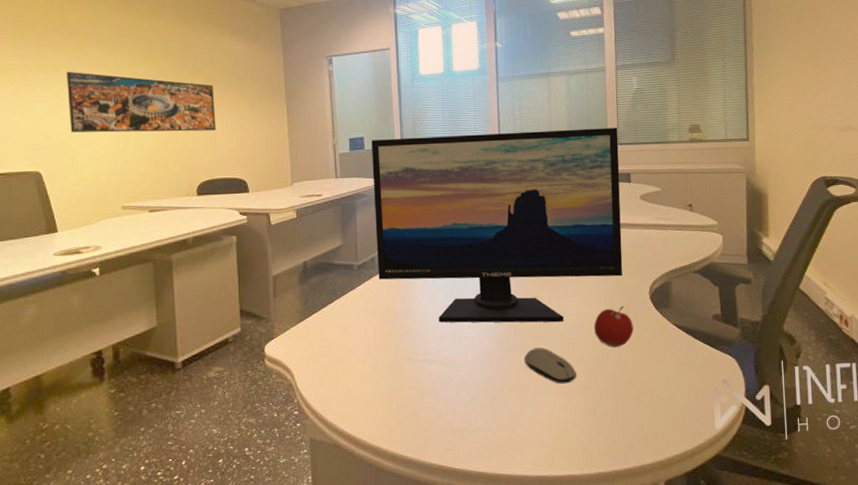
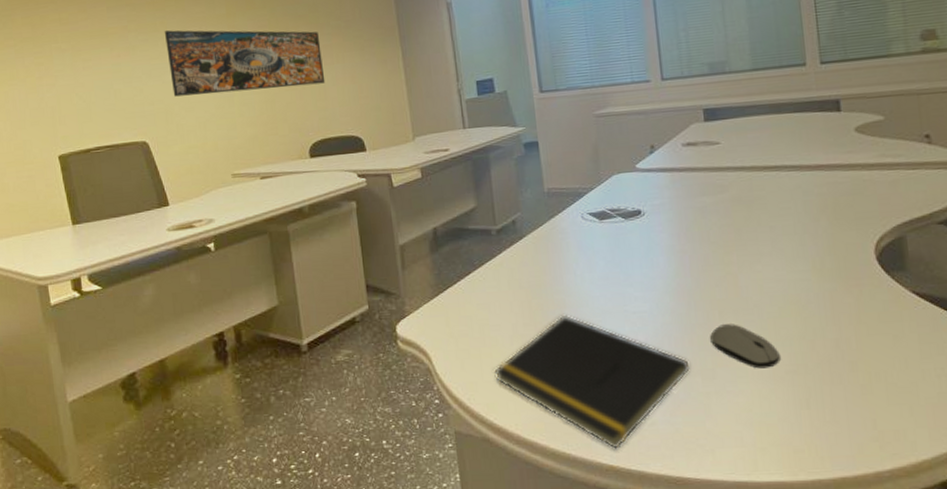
notepad: none [348,338,508,451] -> present [494,314,691,449]
computer monitor: present [371,128,623,323] -> none [503,42,837,295]
fruit: present [594,305,634,347] -> none [800,269,856,323]

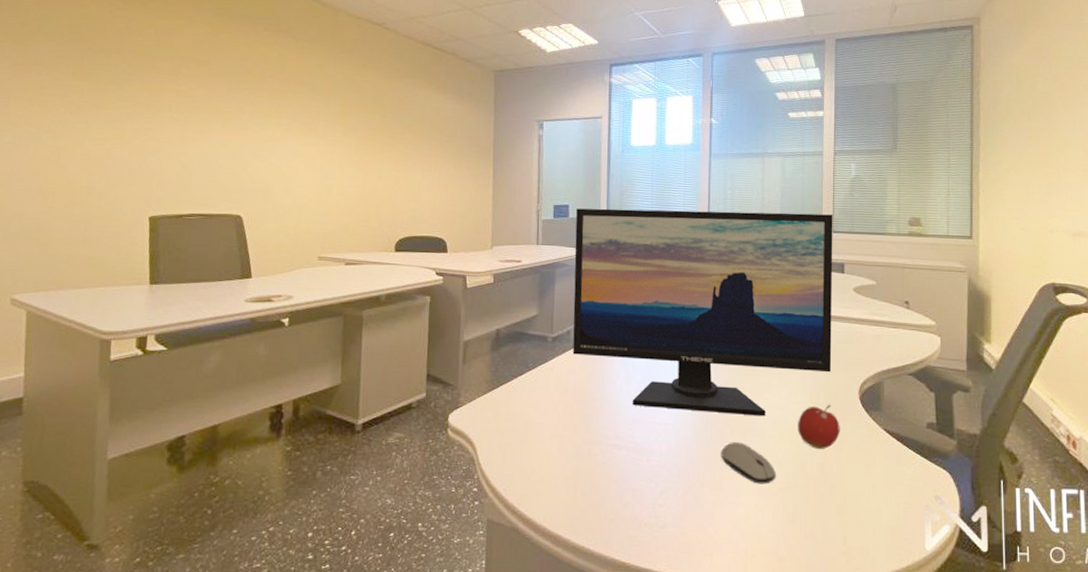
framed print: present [165,30,326,97] -> none [276,118,422,187]
notepad: present [494,314,691,449] -> none [531,420,702,547]
computer monitor: none [503,42,837,295] -> present [573,208,833,417]
fruit: none [800,269,856,323] -> present [798,404,840,449]

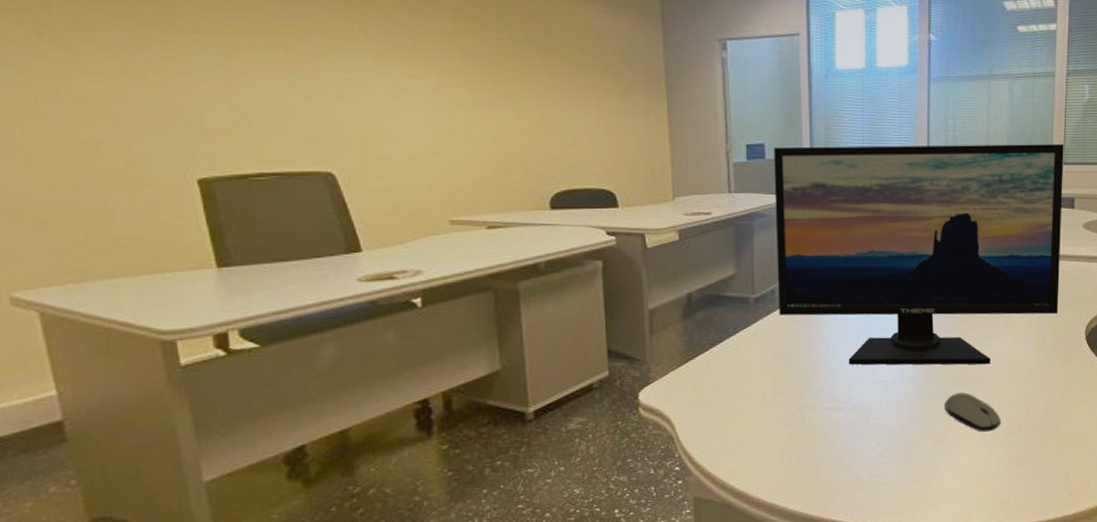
fruit: present [798,404,840,449] -> none [1023,346,1066,392]

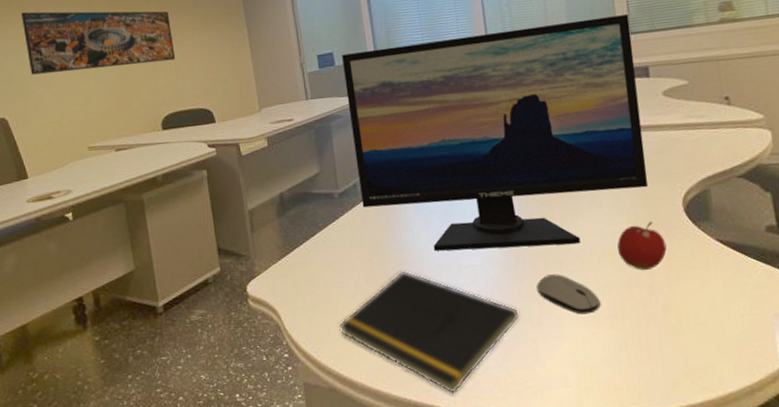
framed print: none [365,40,575,128] -> present [21,11,176,75]
notepad: none [740,383,925,507] -> present [339,270,520,394]
fruit: none [1023,346,1066,392] -> present [617,221,667,270]

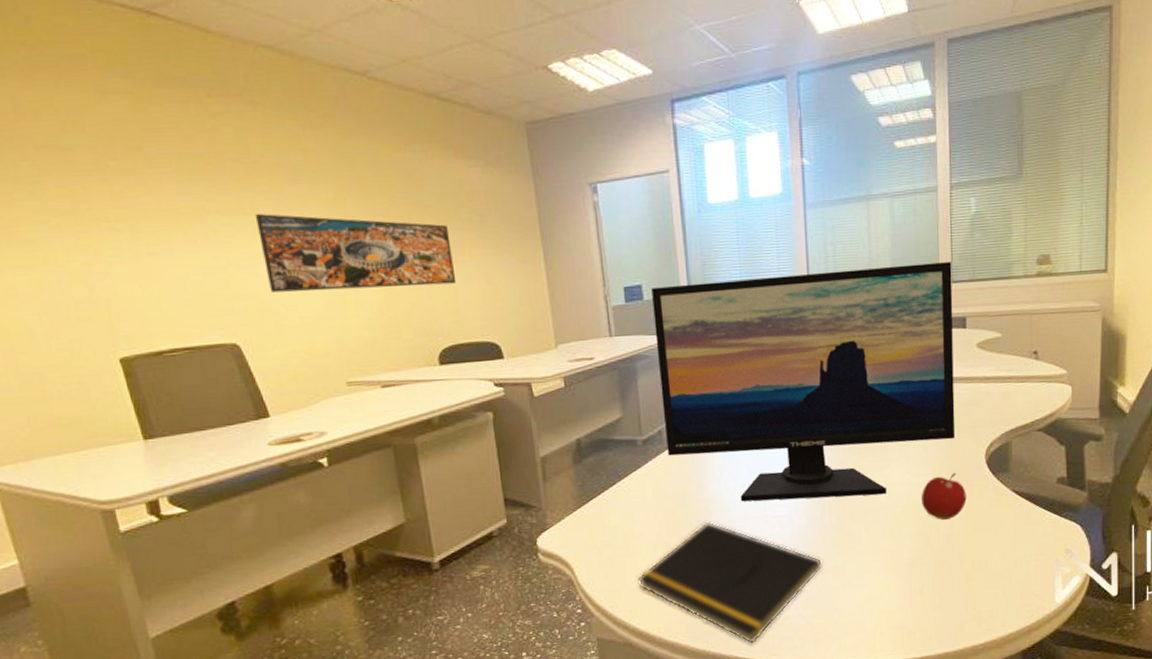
computer mouse: present [536,274,601,315] -> none [841,524,901,564]

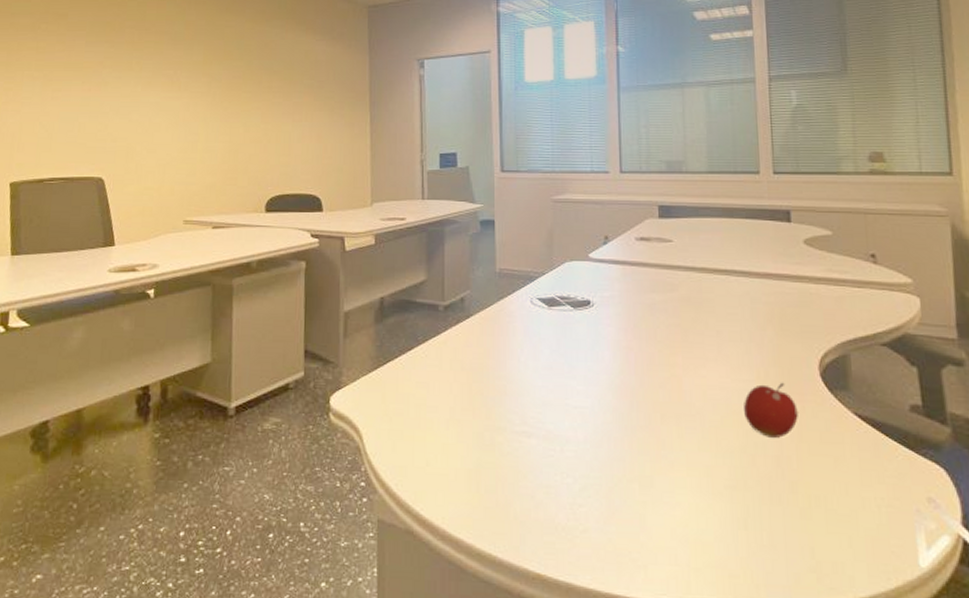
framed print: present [256,214,457,293] -> none [137,71,292,139]
notepad: present [637,521,823,644] -> none [426,402,629,555]
computer monitor: present [651,262,956,502] -> none [466,152,783,398]

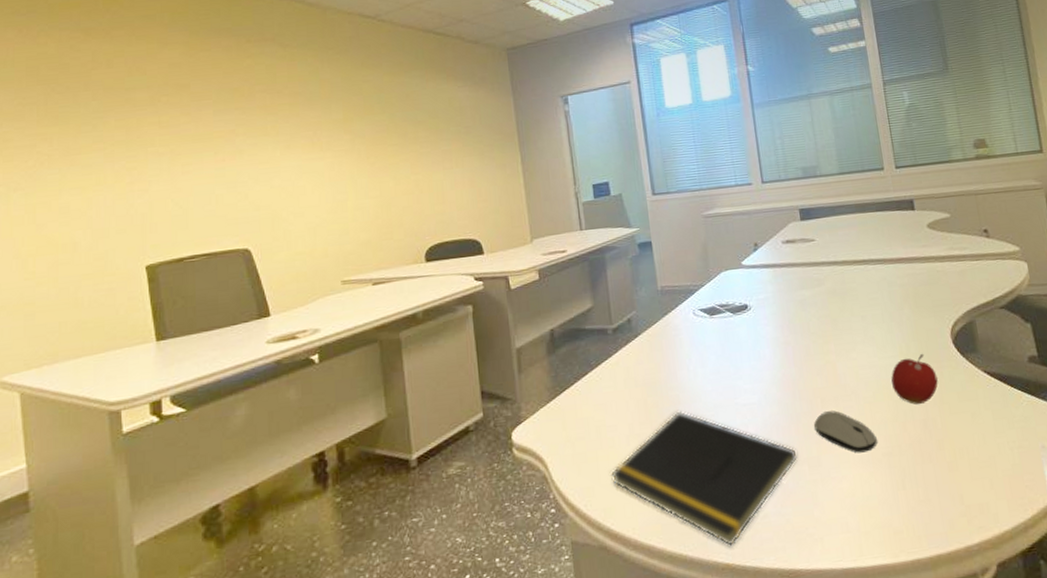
notepad: none [426,402,629,555] -> present [611,410,798,546]
computer mouse: none [650,429,720,481] -> present [814,410,878,453]

